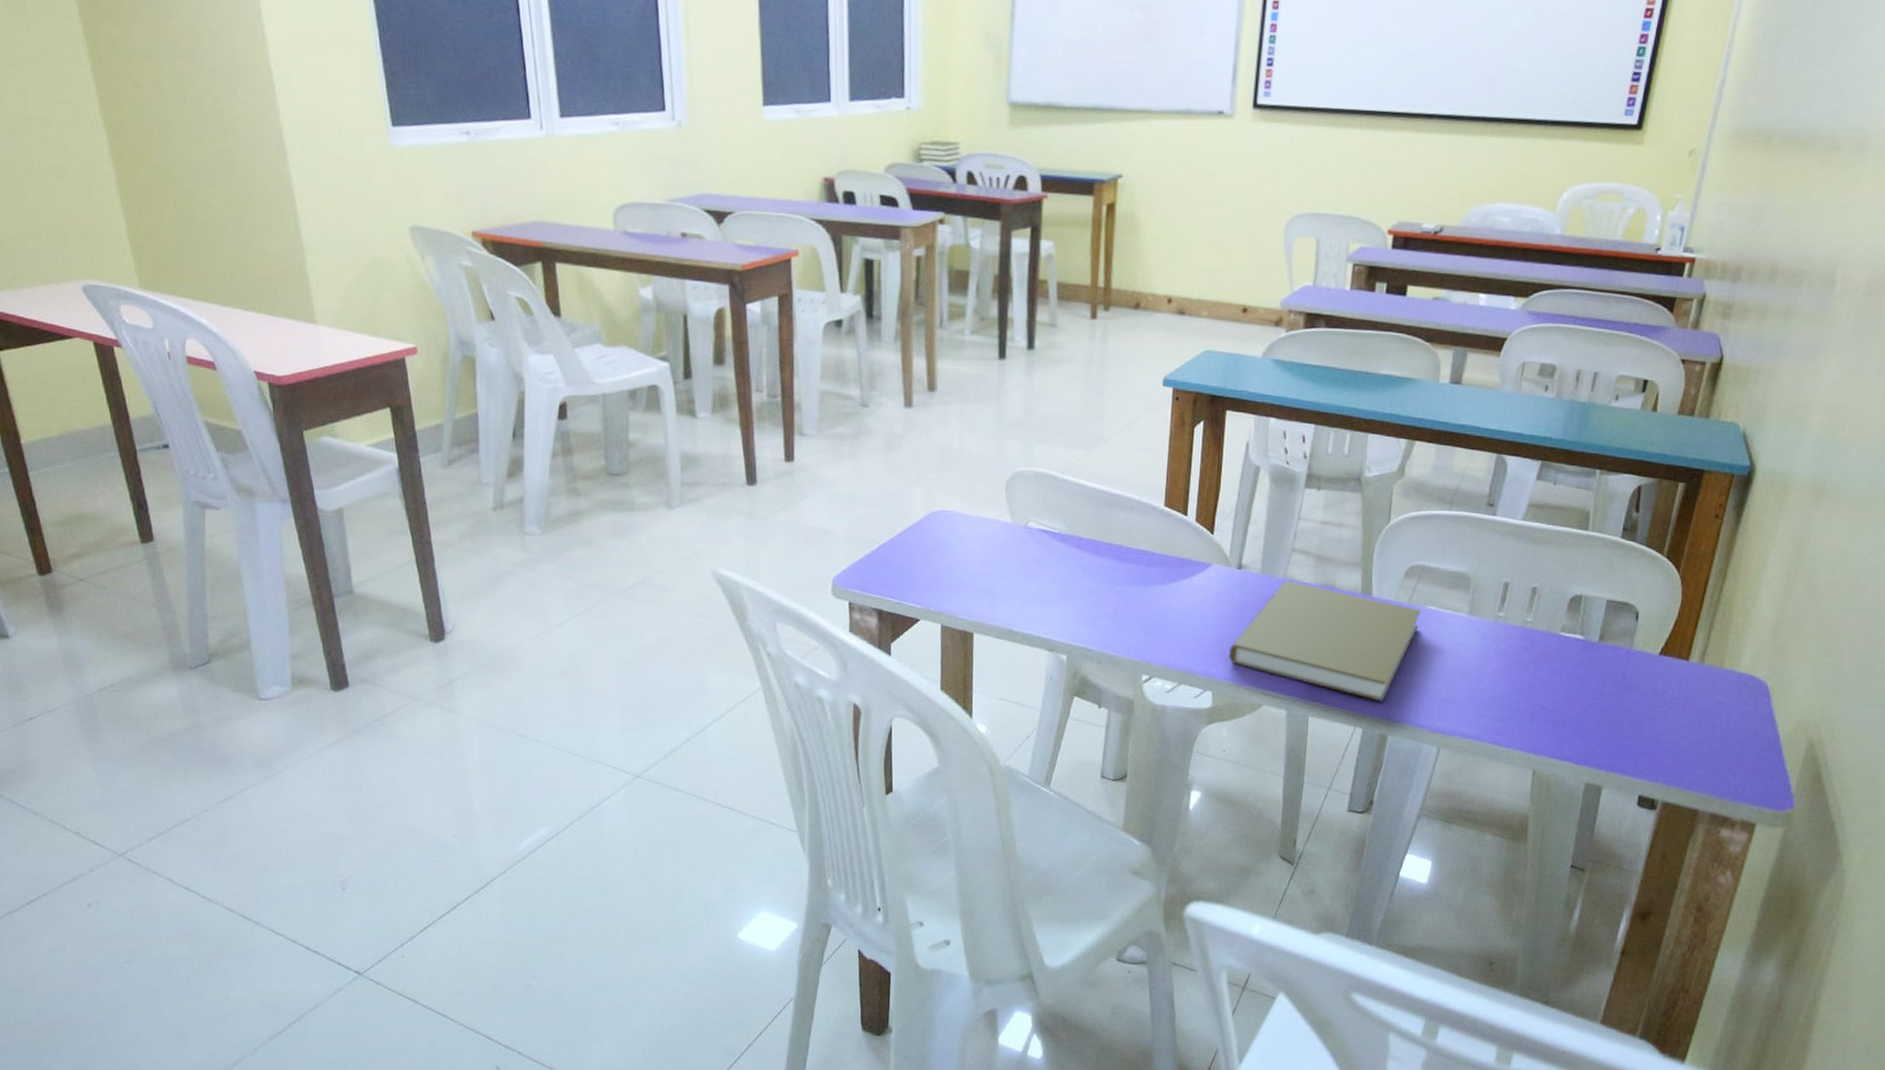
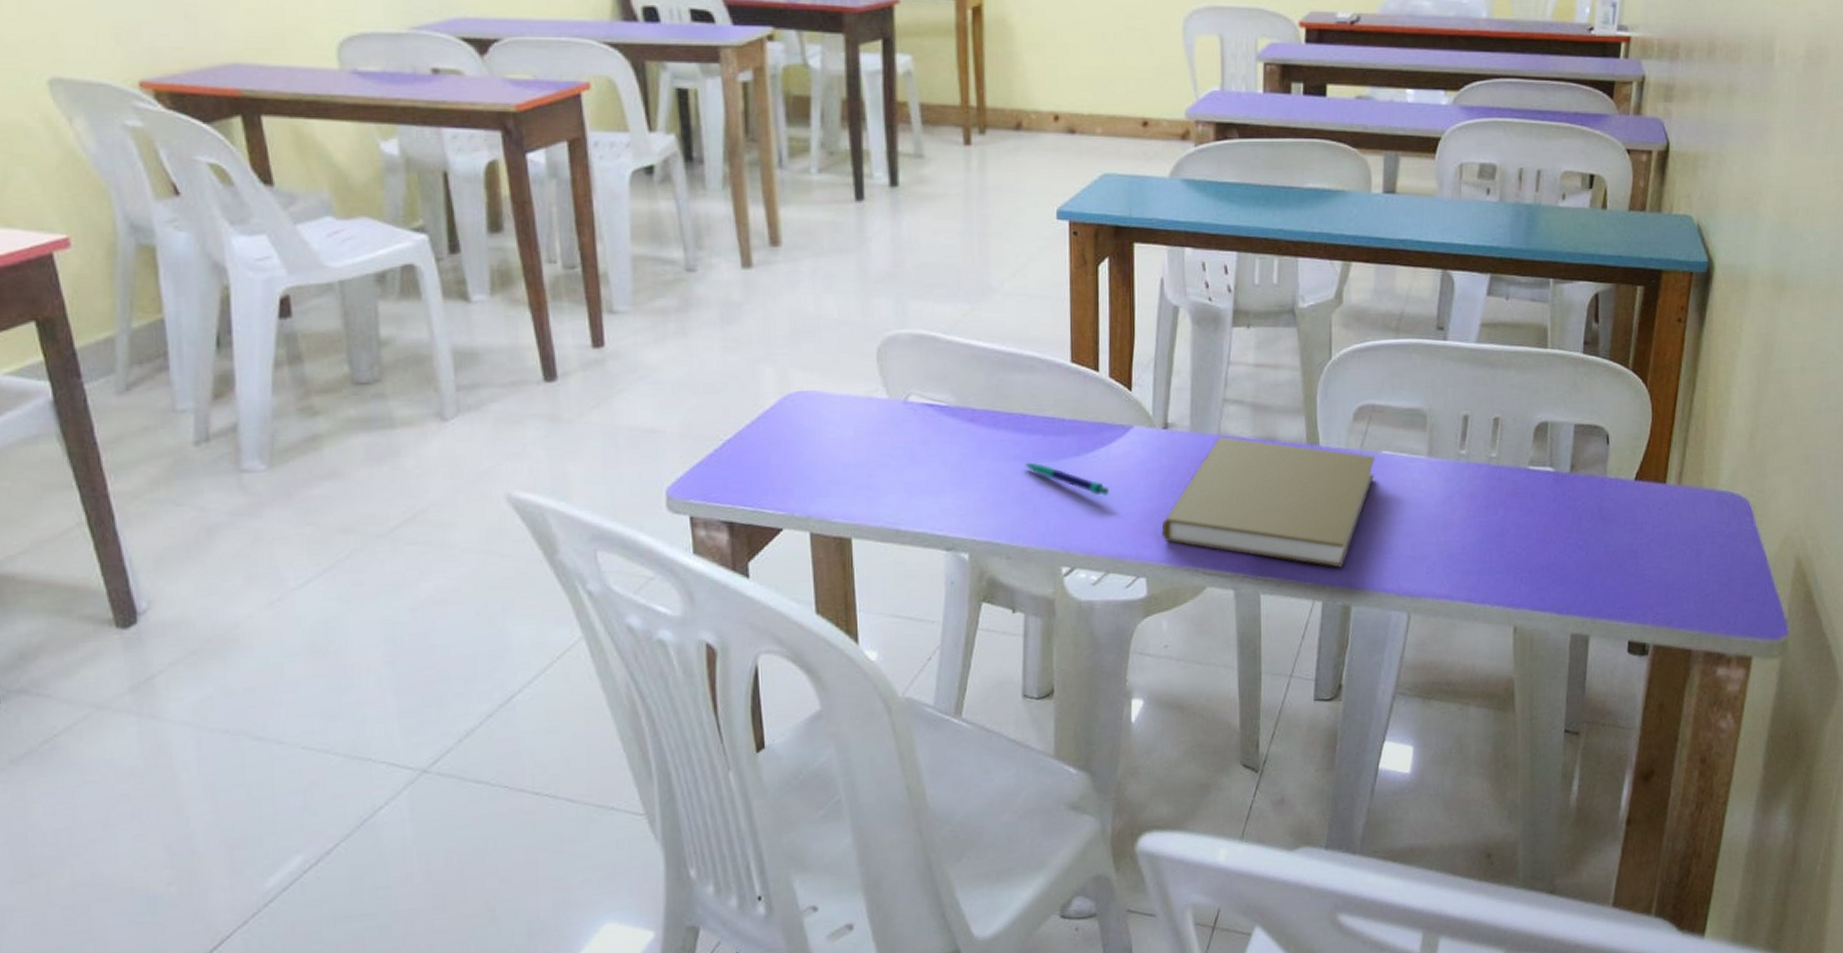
pen: none [1119,585,1188,620] -> present [1025,462,1110,496]

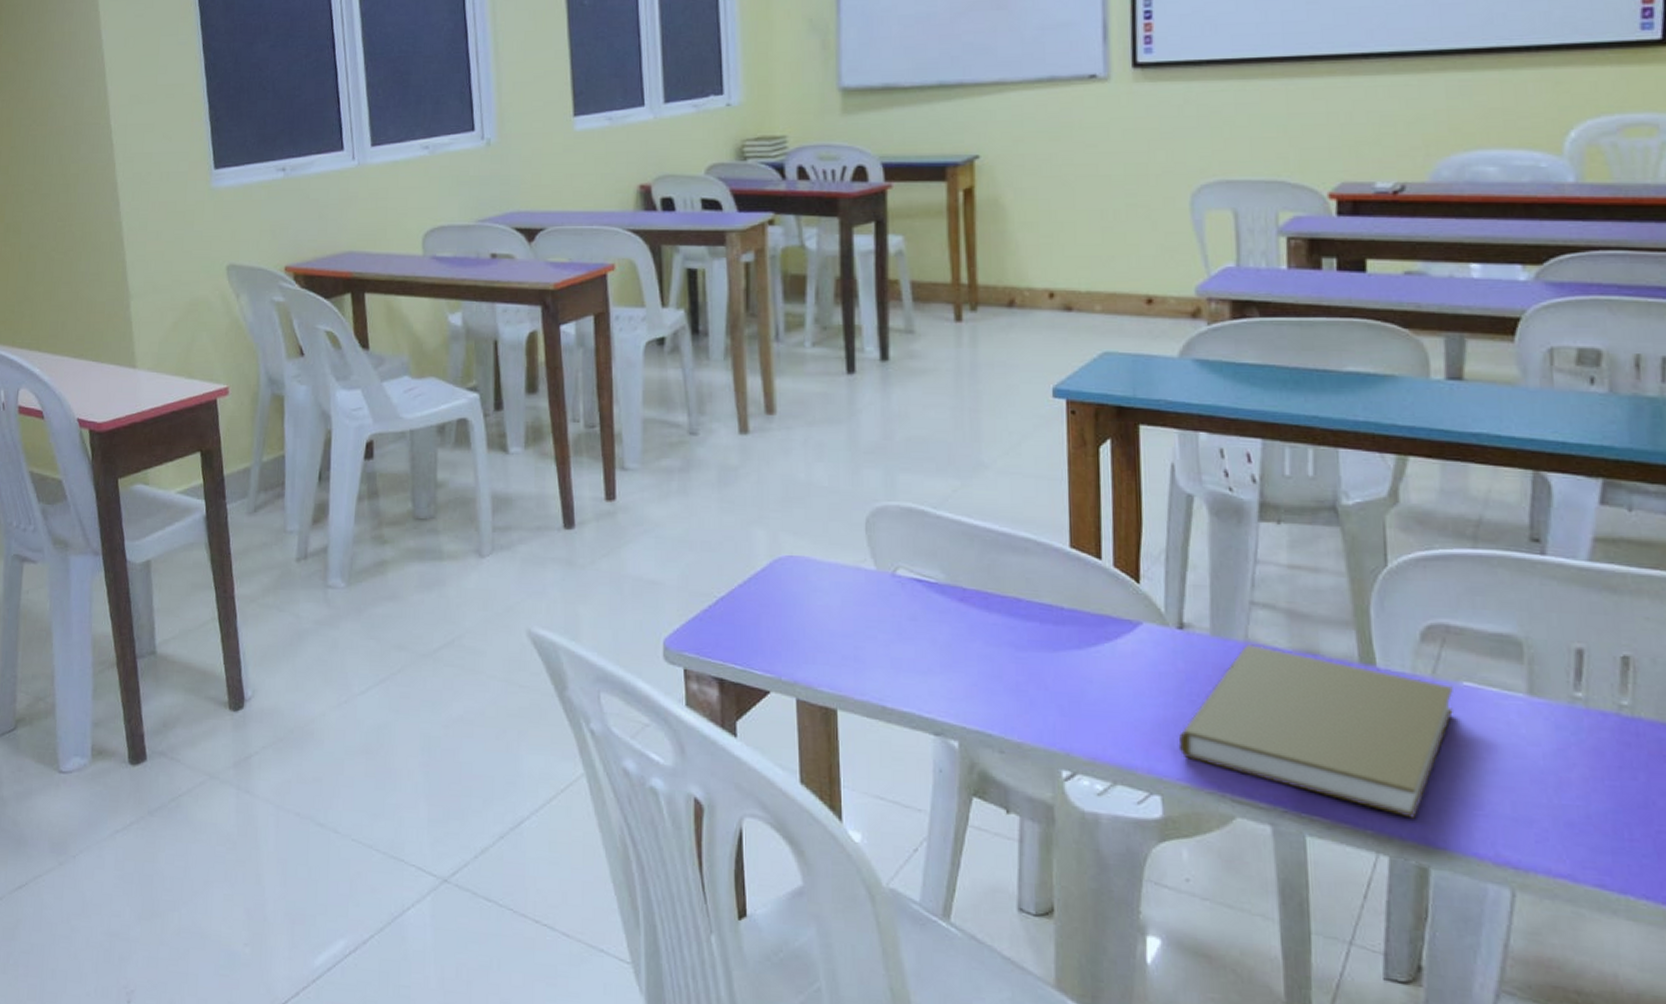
pen: present [1025,462,1110,496] -> none [1020,650,1116,696]

